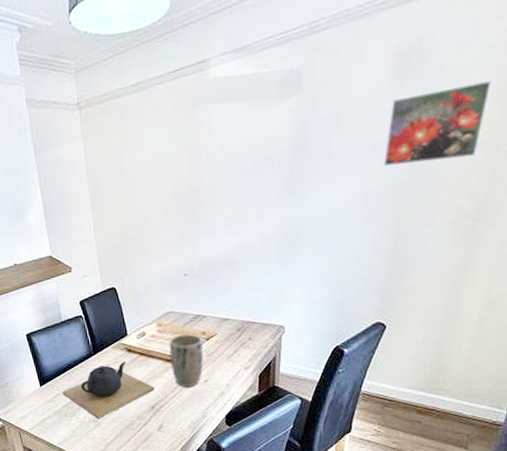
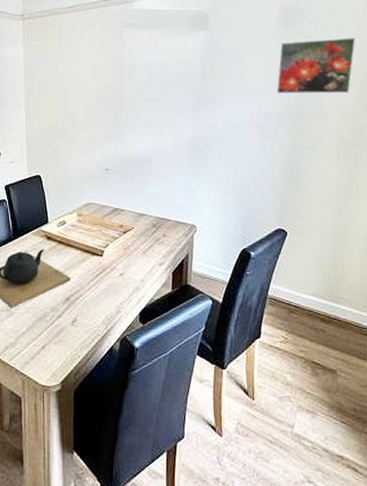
plant pot: present [169,334,204,388] -> none [87,226,120,280]

